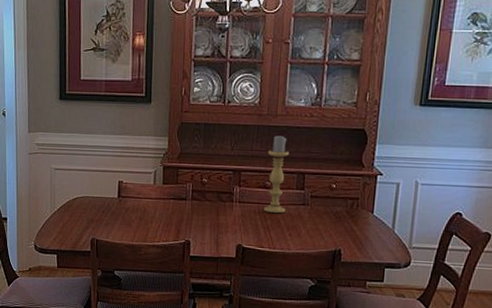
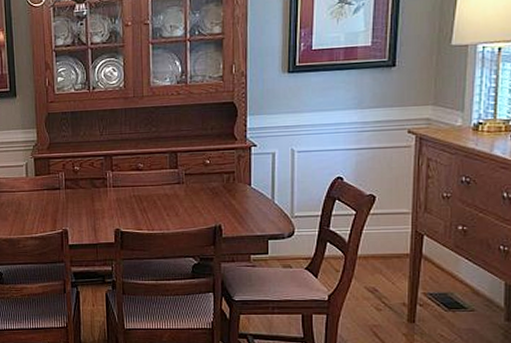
candle holder: present [264,134,289,214] -> none [137,115,161,195]

